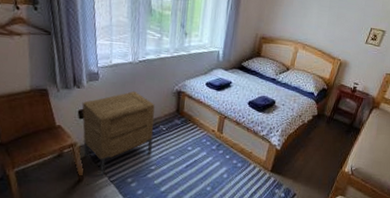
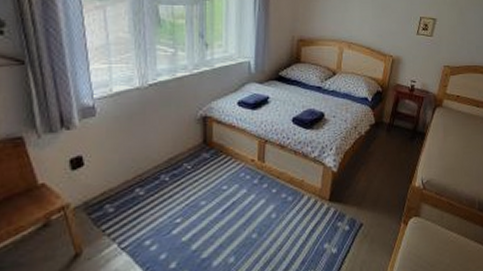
nightstand: present [82,91,155,176] -> none [74,124,175,243]

